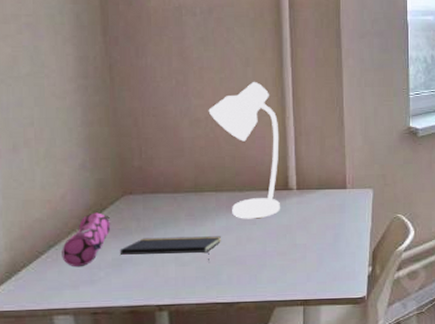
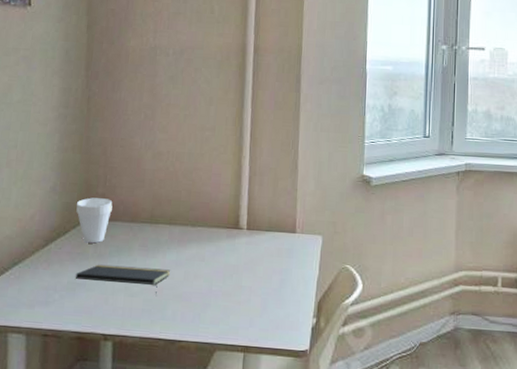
pencil case: present [62,212,110,267] -> none [23,235,70,287]
cup: none [111,171,152,218] -> present [76,197,113,244]
desk lamp: present [208,82,280,219] -> none [170,120,235,256]

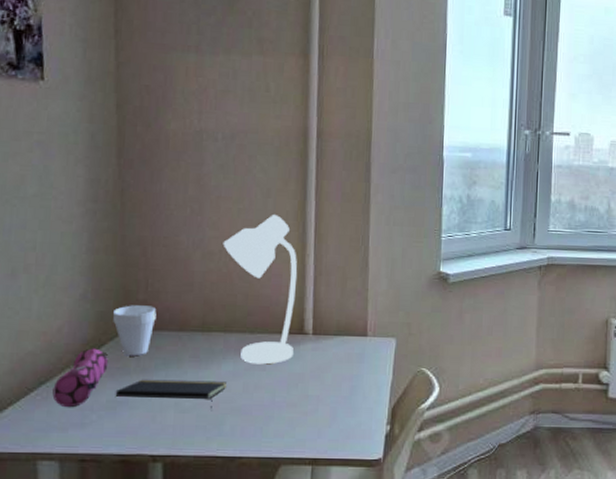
pencil case: none [23,235,70,287] -> present [52,348,107,408]
desk lamp: none [170,120,235,256] -> present [223,215,298,365]

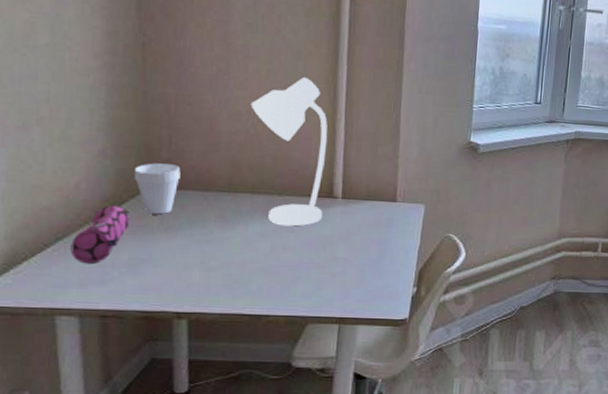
notepad: present [115,379,226,410] -> none [137,237,254,270]

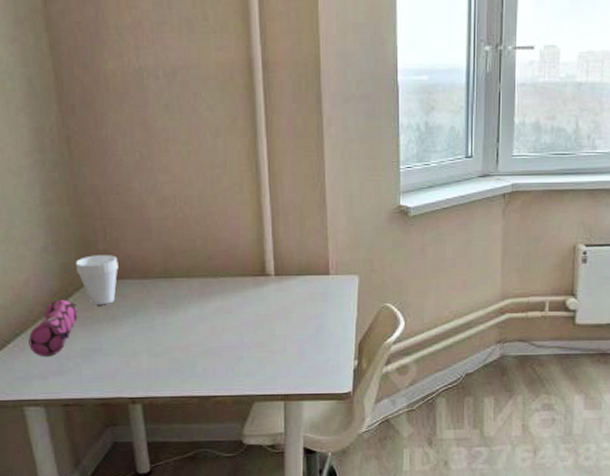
desk lamp: present [250,77,328,227] -> none [176,155,257,308]

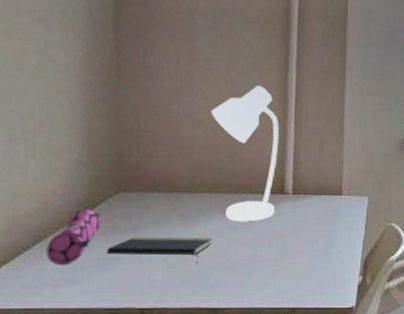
cup: present [75,255,119,306] -> none [105,168,148,216]
notepad: none [88,325,194,353] -> present [106,237,212,265]
desk lamp: none [176,155,257,308] -> present [211,86,279,222]

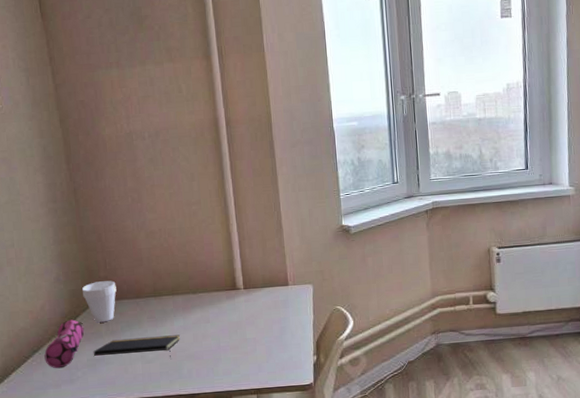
cup: none [105,168,148,216] -> present [81,280,117,323]
desk lamp: present [211,86,279,222] -> none [161,194,230,318]

